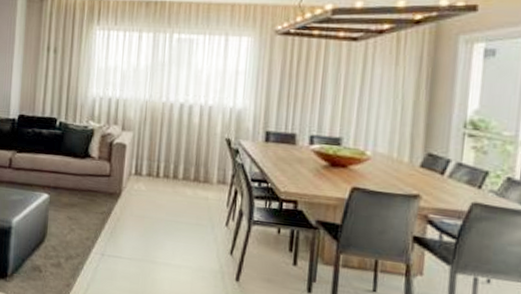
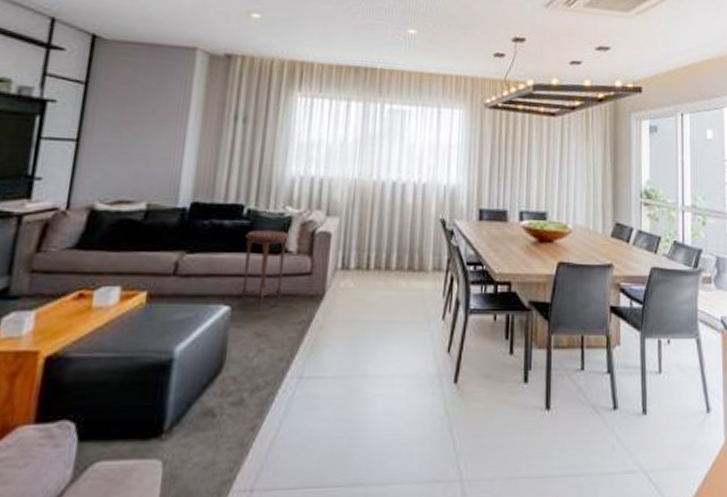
side table: none [56,138,92,200] -> present [241,230,290,311]

